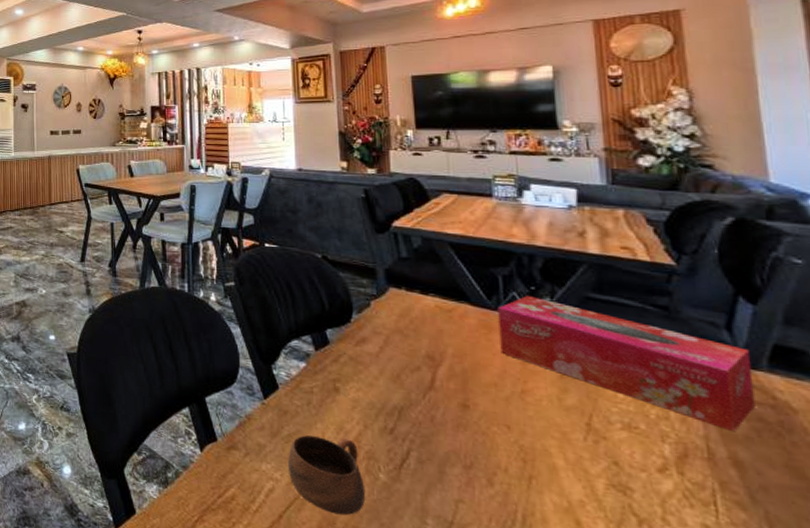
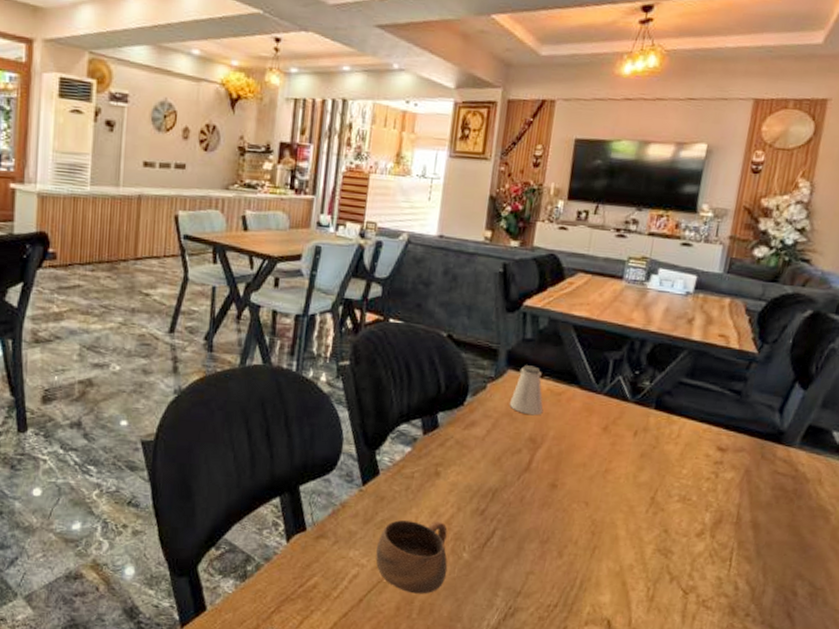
saltshaker: none [397,283,436,333] -> present [509,365,544,416]
tissue box: present [498,296,755,432] -> none [595,380,791,500]

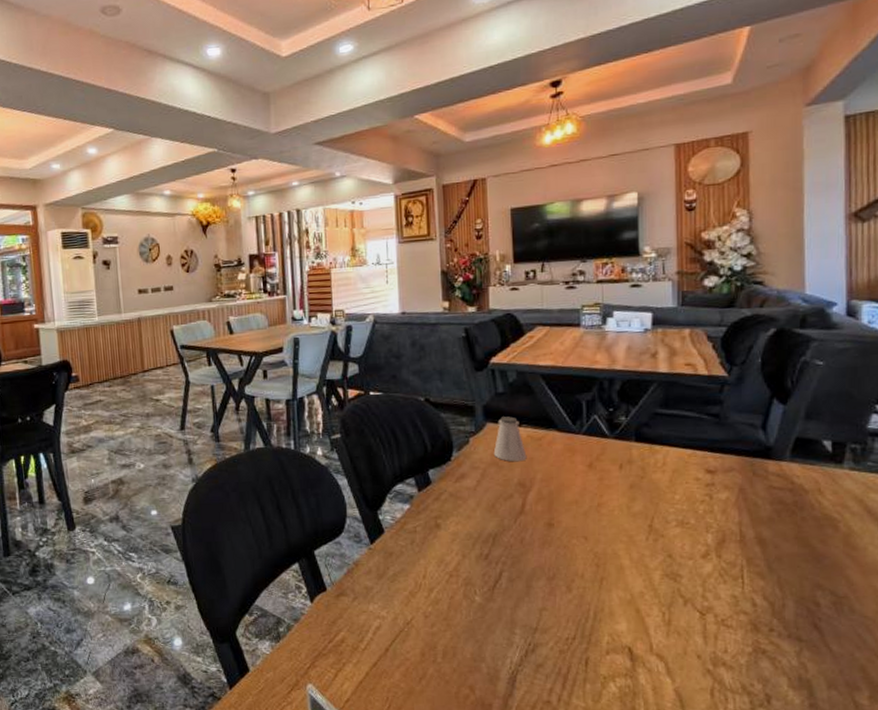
cup: present [375,519,447,594] -> none [393,570,463,639]

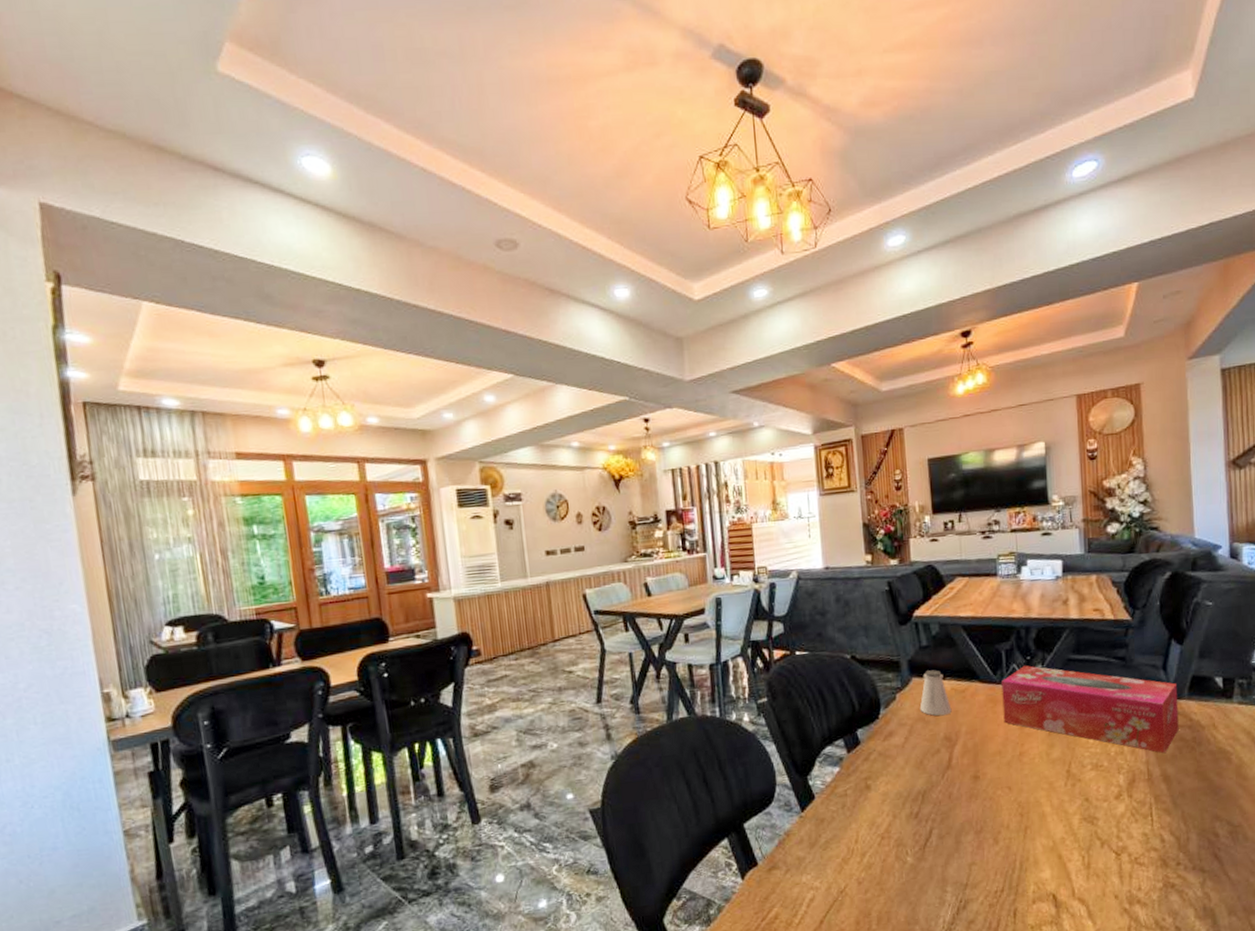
tissue box: none [581,417,778,516] -> present [1001,665,1179,754]

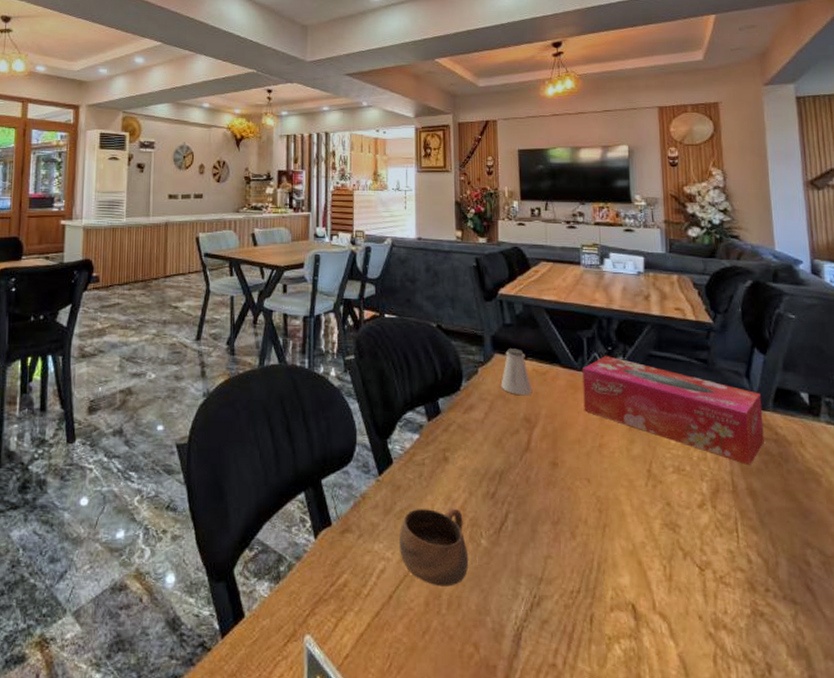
cup: none [826,832,896,906] -> present [399,508,469,587]

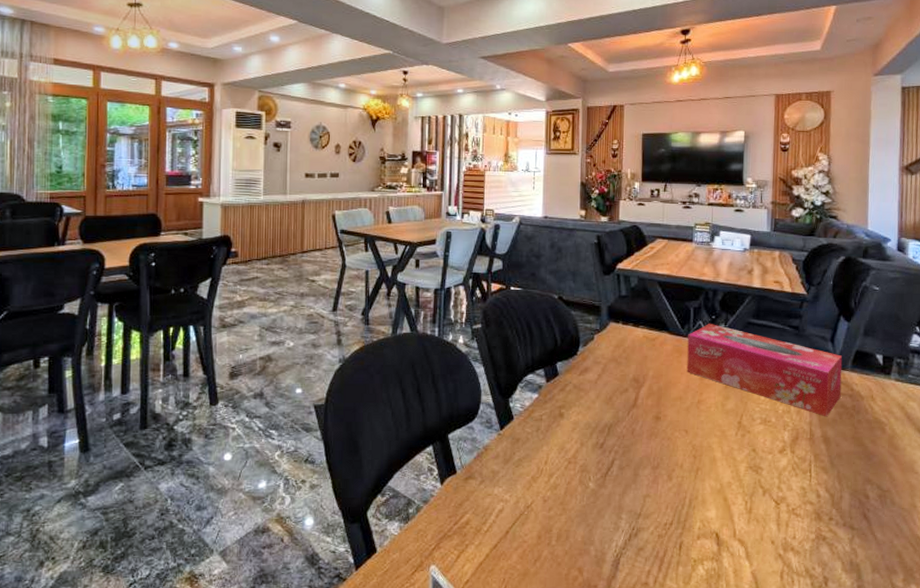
cup: present [399,508,469,587] -> none [517,457,578,523]
saltshaker: present [500,348,532,396] -> none [614,317,642,359]

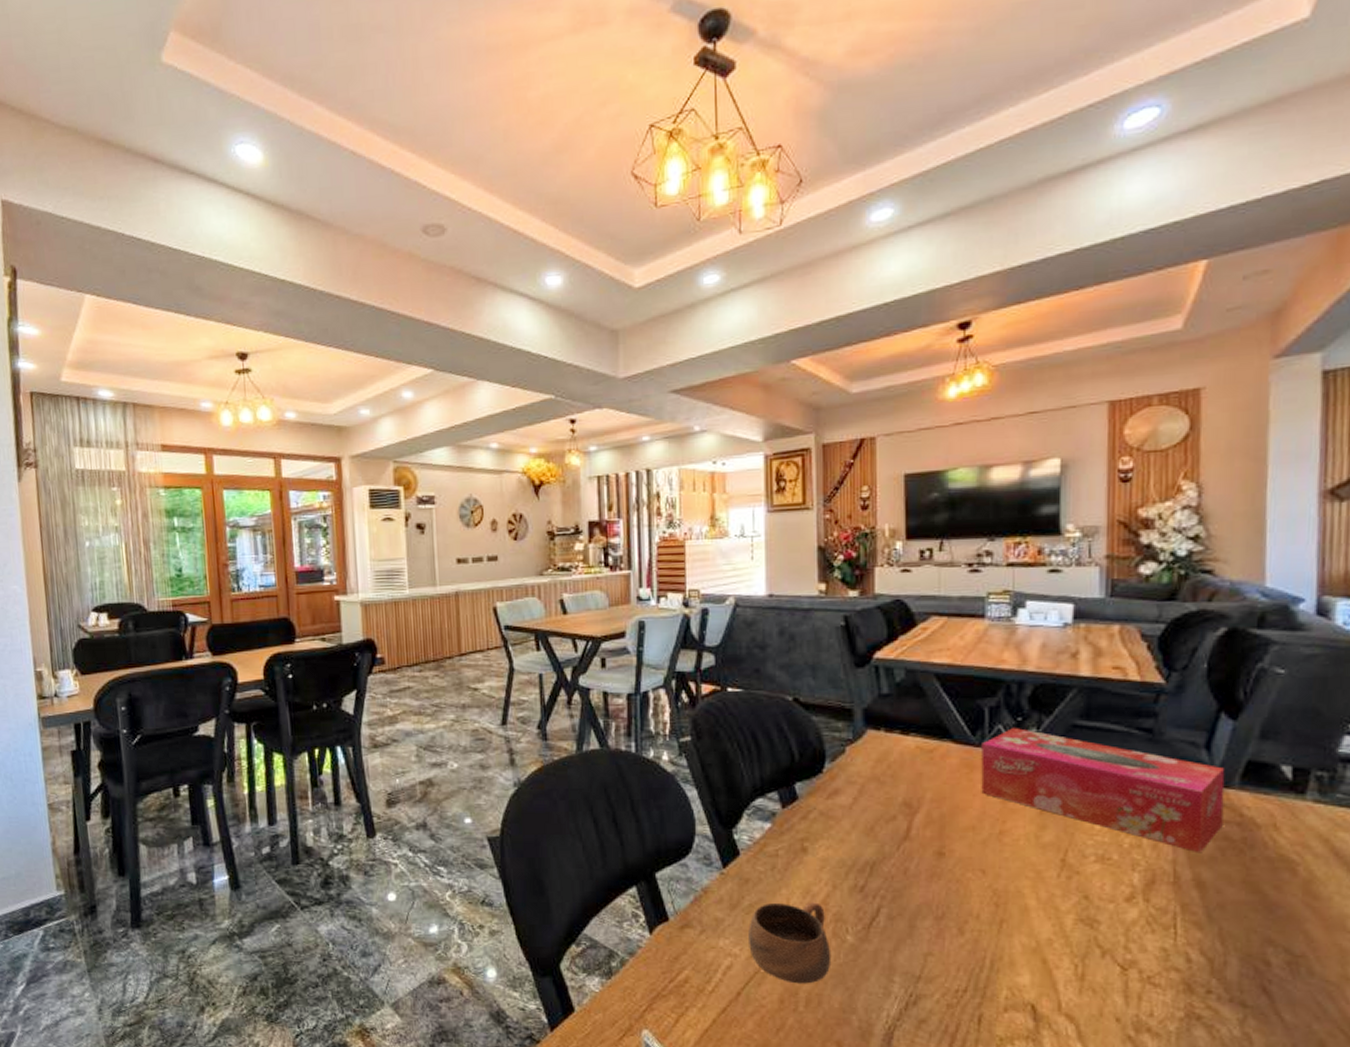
cup: none [517,457,578,523] -> present [748,902,831,984]

